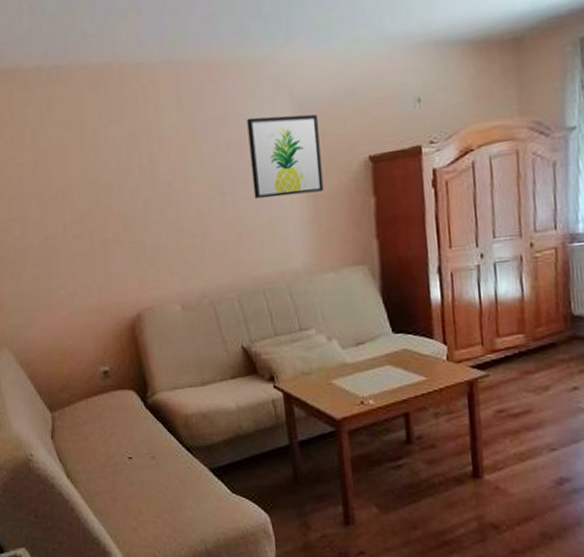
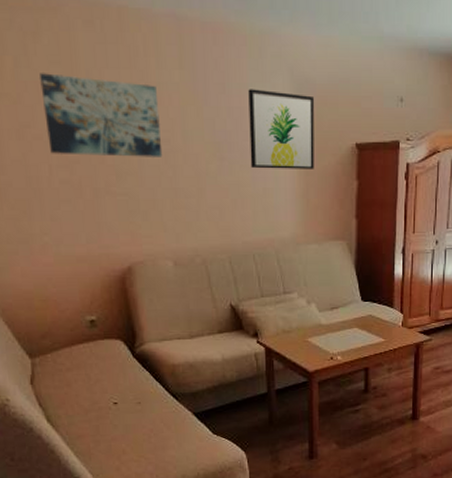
wall art: none [53,132,166,212] -> present [39,73,163,157]

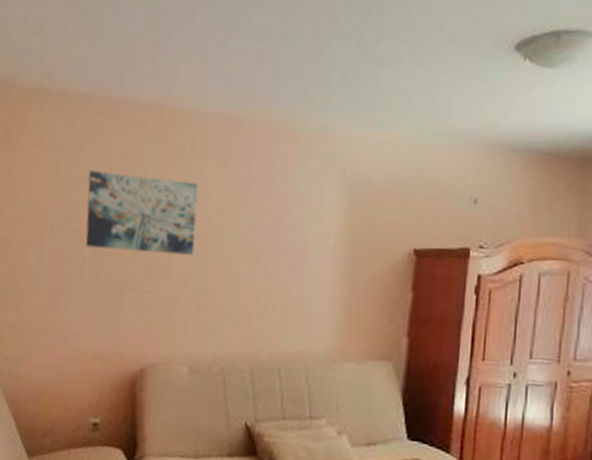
wall art: present [248,89,314,169] -> none [287,187,367,276]

